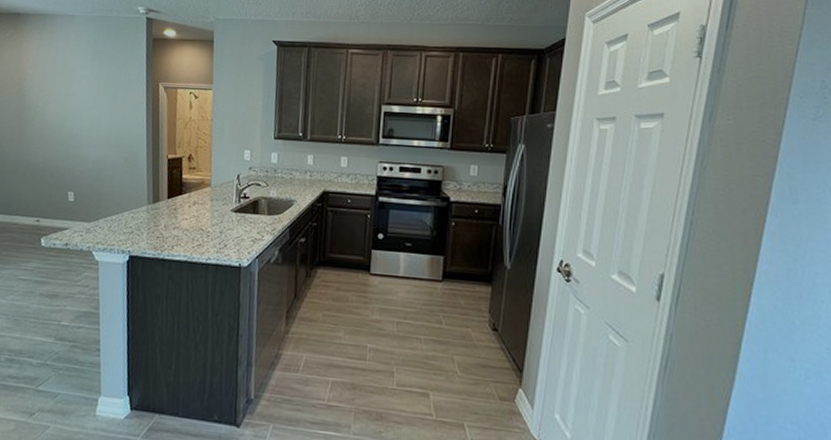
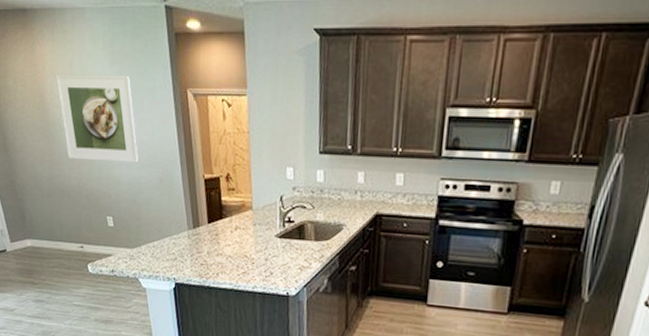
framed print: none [37,66,108,144] -> present [55,74,139,163]

